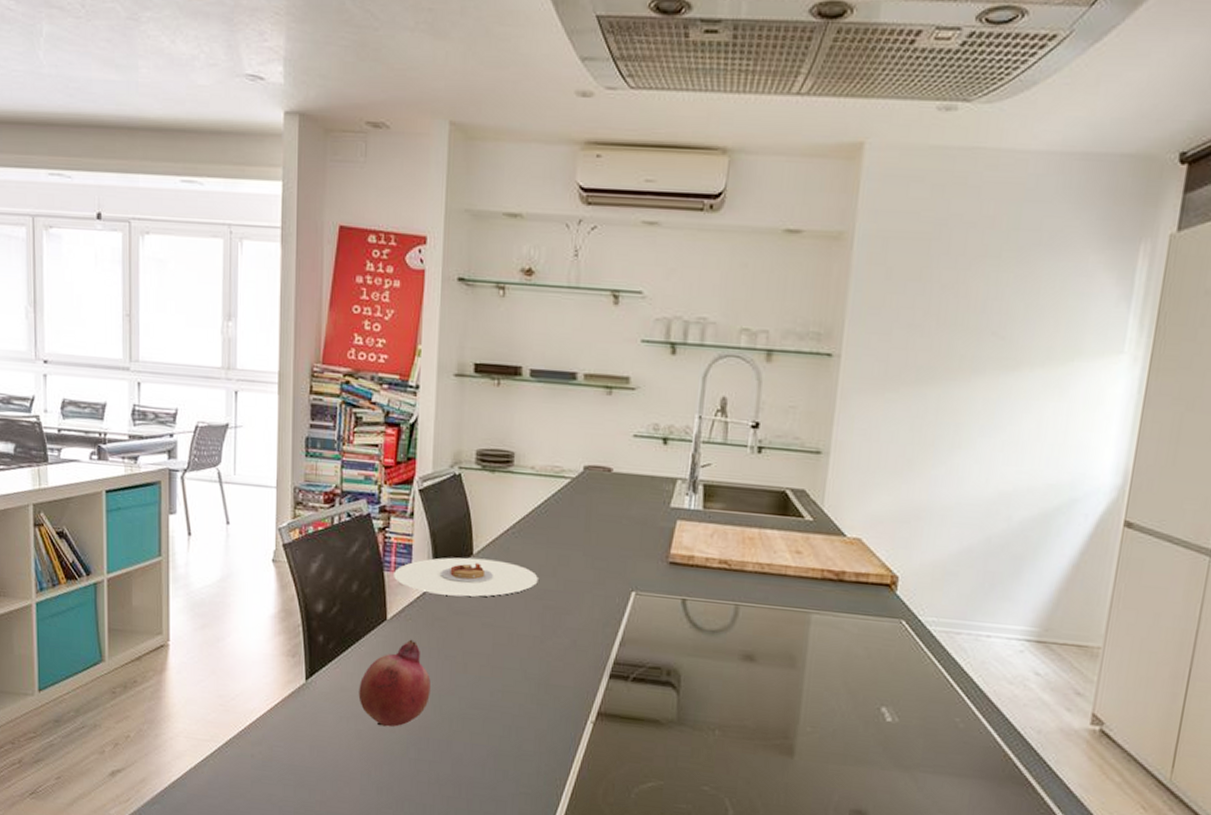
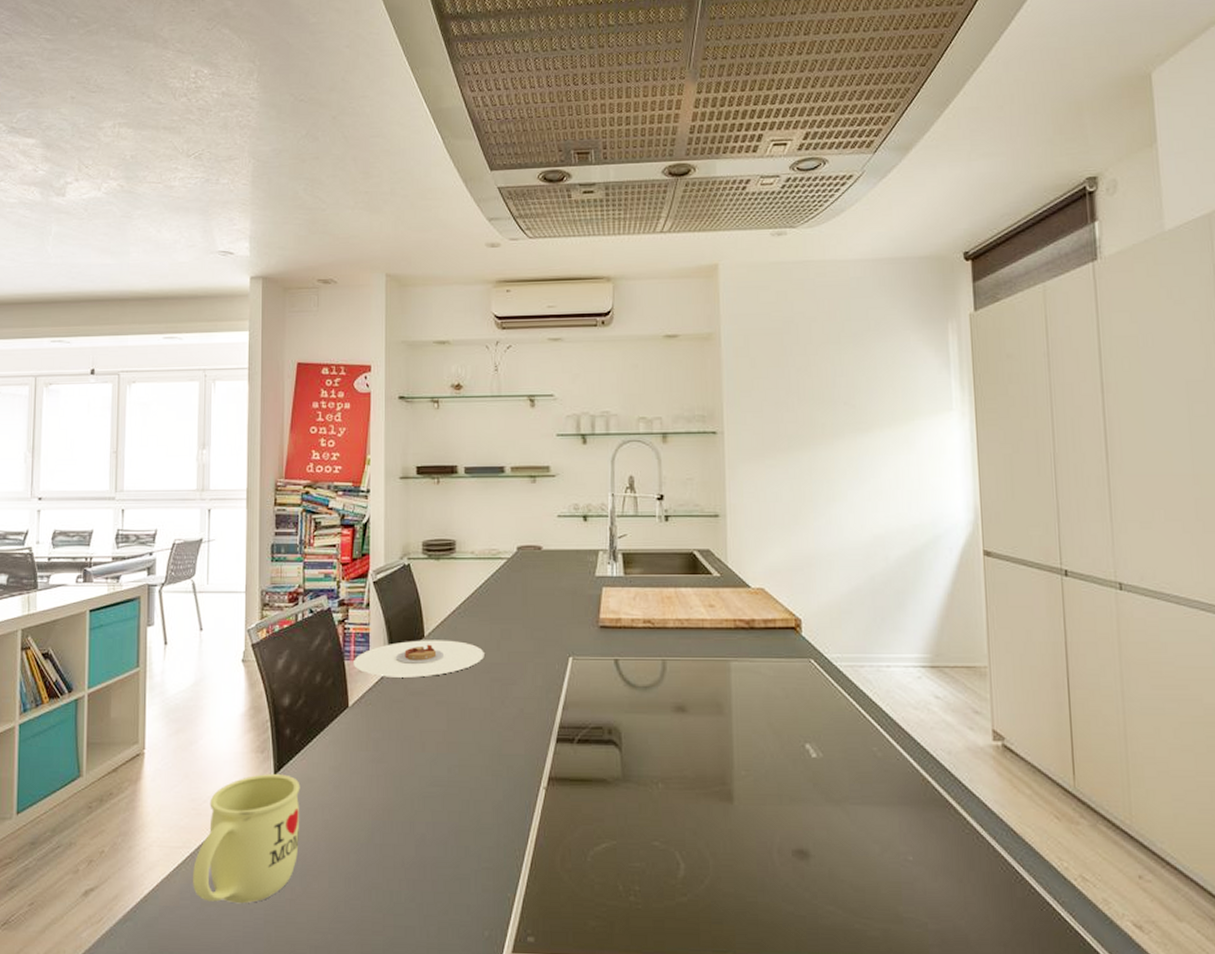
mug: none [221,678,333,801] -> present [193,774,300,904]
fruit: present [358,639,431,727] -> none [324,724,392,814]

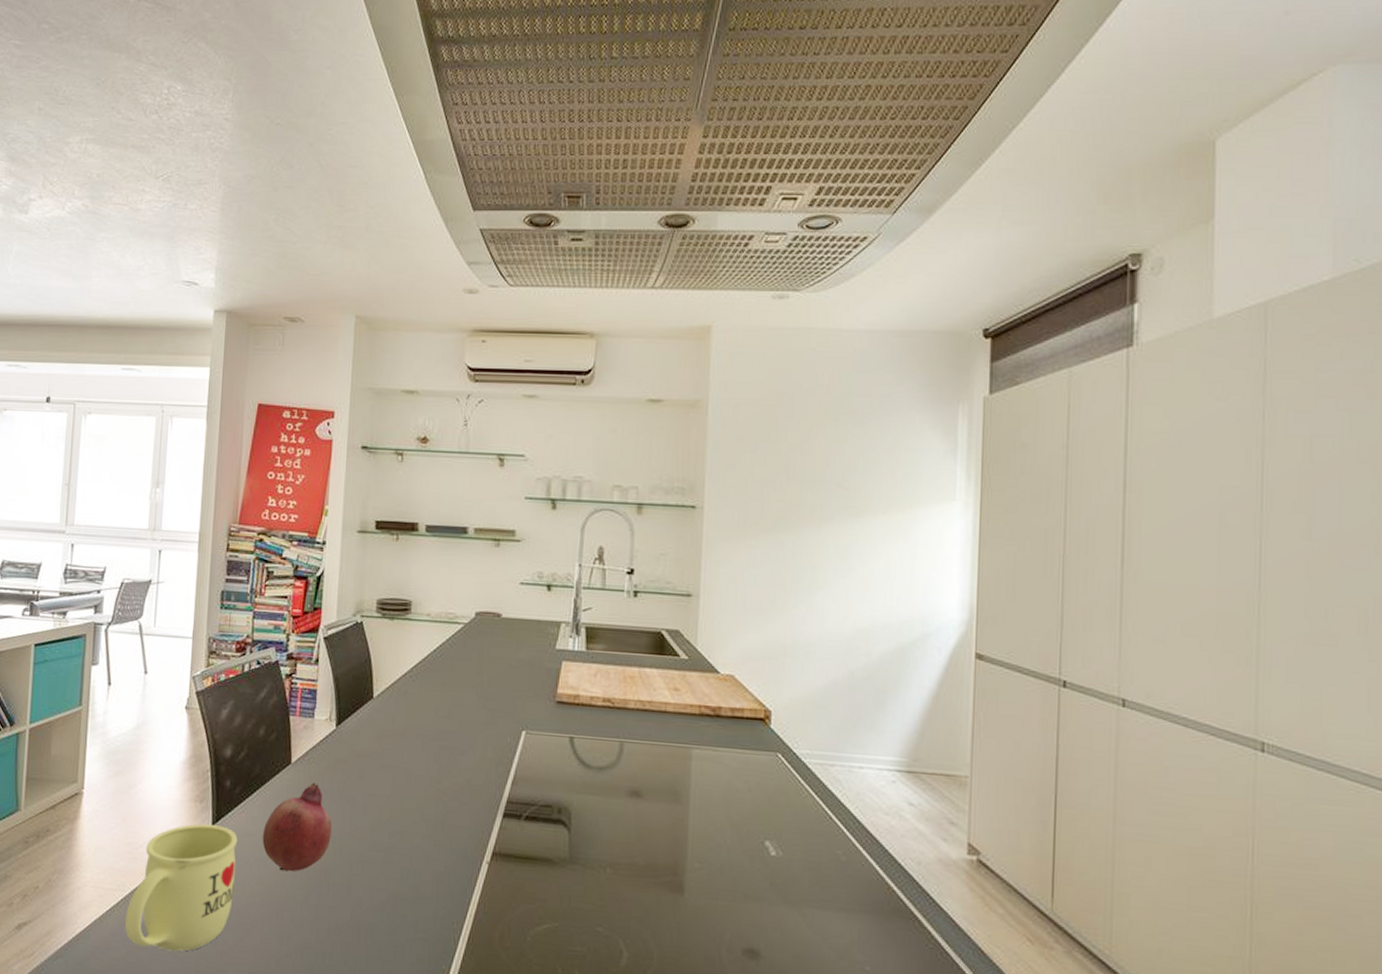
fruit: none [324,724,392,814] -> present [262,782,332,872]
plate: present [354,640,484,678] -> none [299,700,434,739]

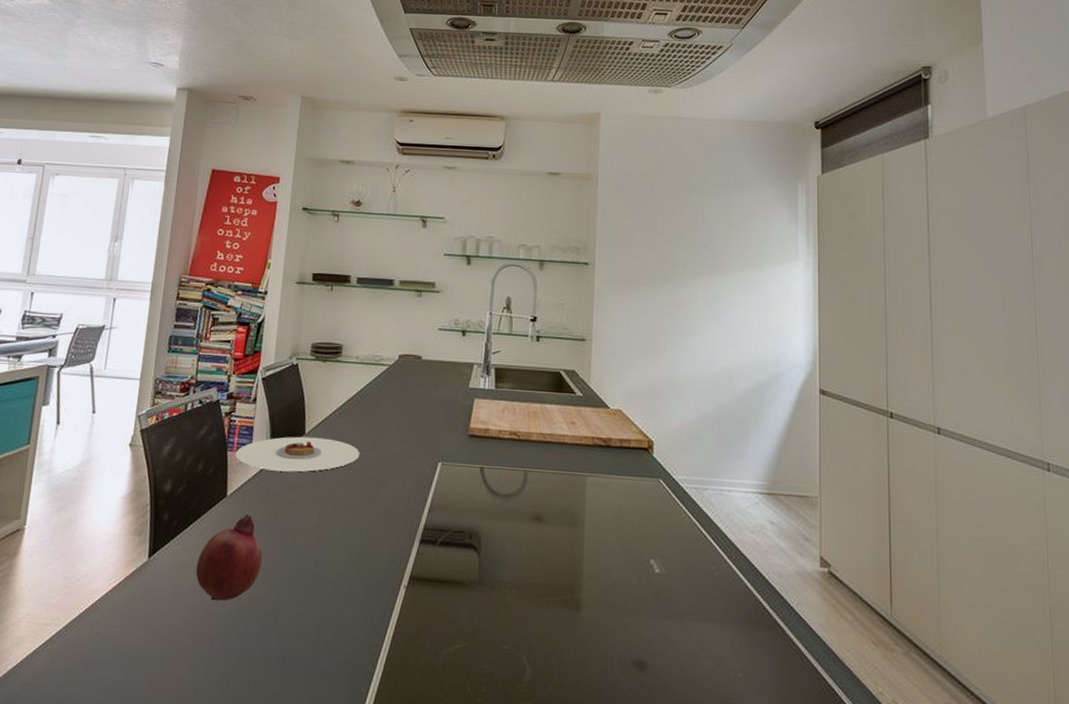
mug: present [125,824,238,952] -> none [56,556,173,685]
plate: none [299,700,434,739] -> present [235,436,360,472]

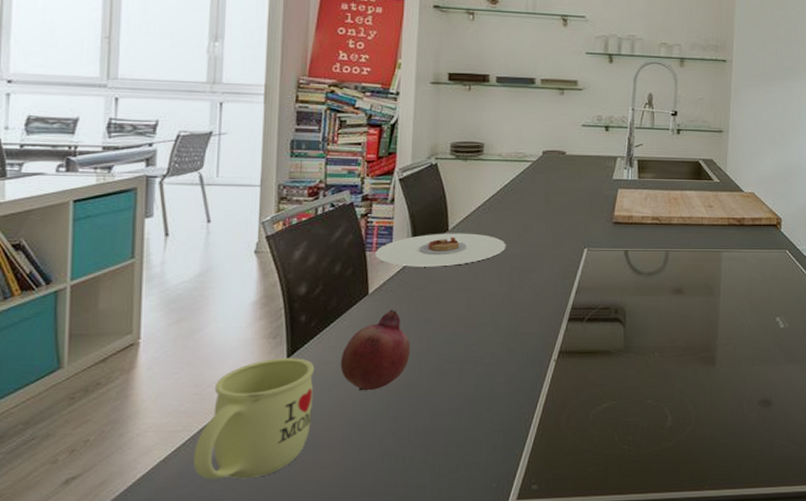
mug: none [56,556,173,685] -> present [194,358,315,480]

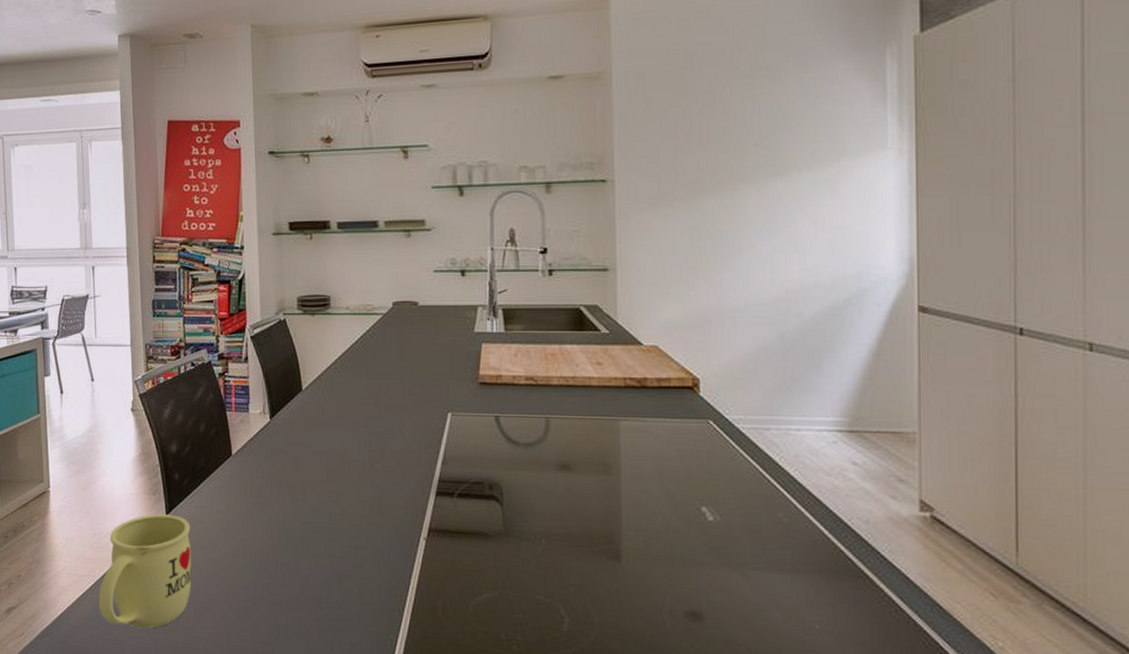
fruit: present [340,309,410,391] -> none [212,471,275,554]
plate: present [375,233,506,267] -> none [235,393,362,429]

